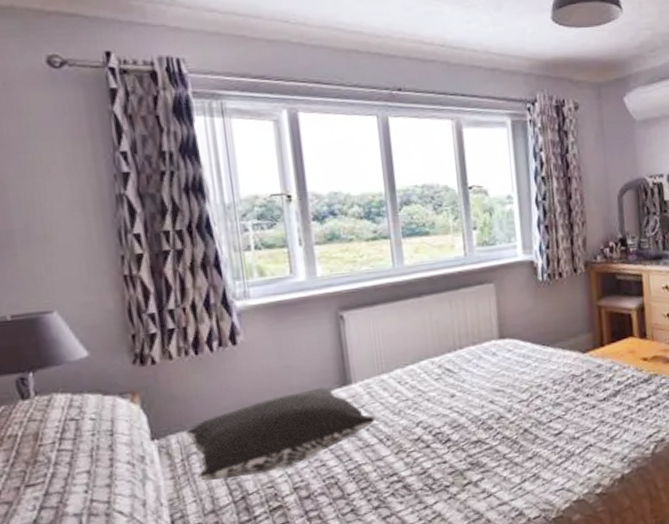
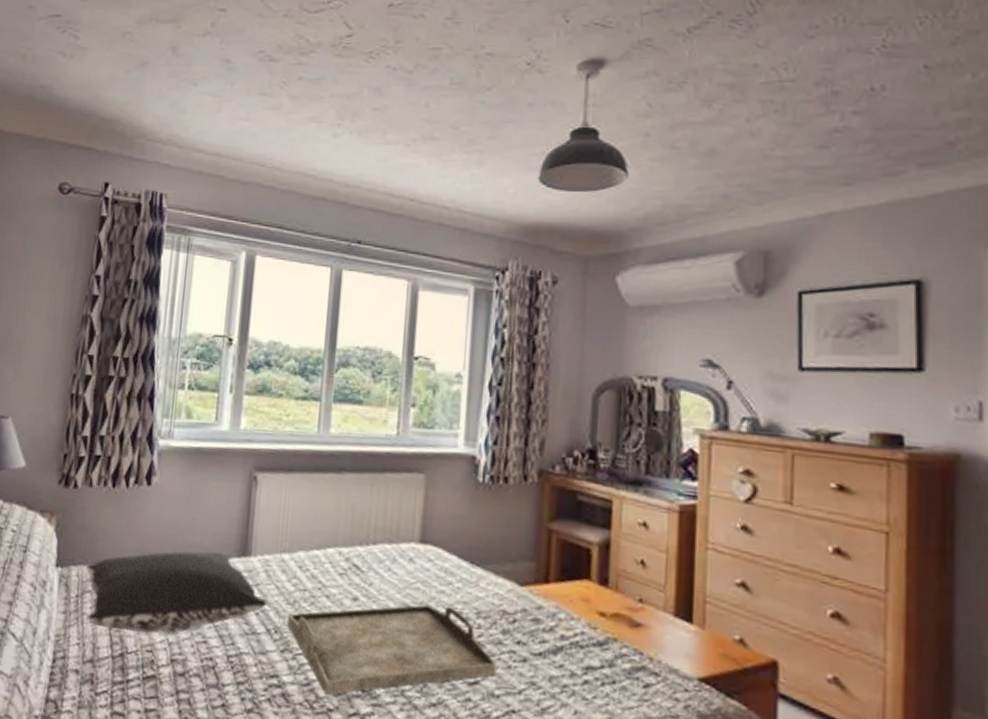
serving tray: none [396,382,574,476] -> present [287,604,497,695]

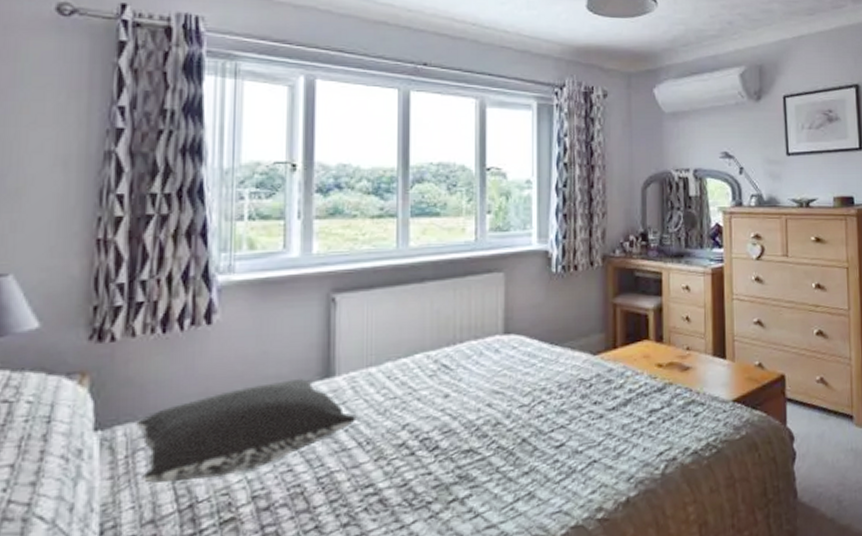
serving tray: present [287,604,497,695] -> none [380,385,578,490]

